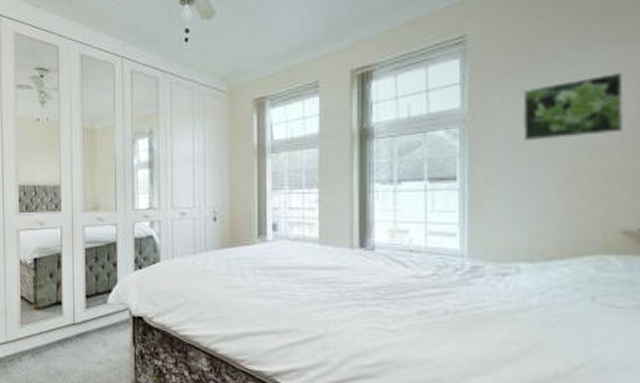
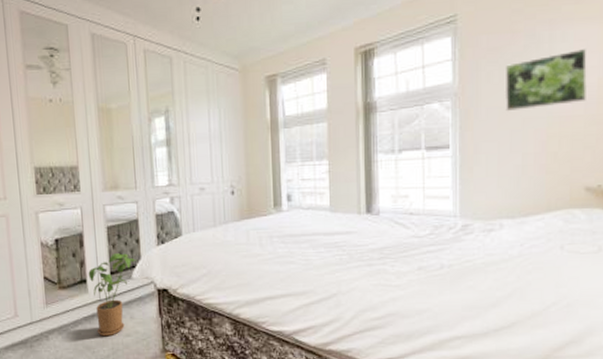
house plant: none [64,276,114,363] -> present [88,253,137,337]

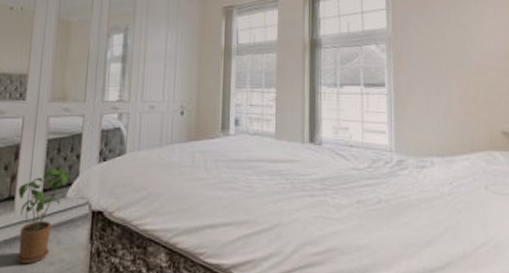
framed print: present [504,49,587,111] -> none [430,11,497,58]

